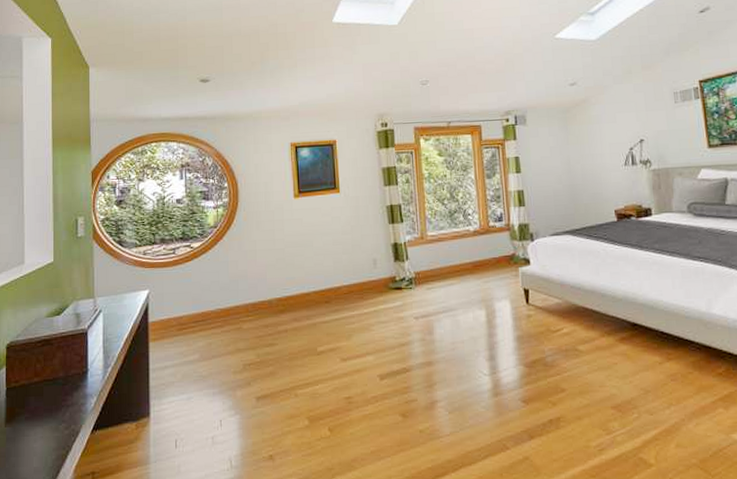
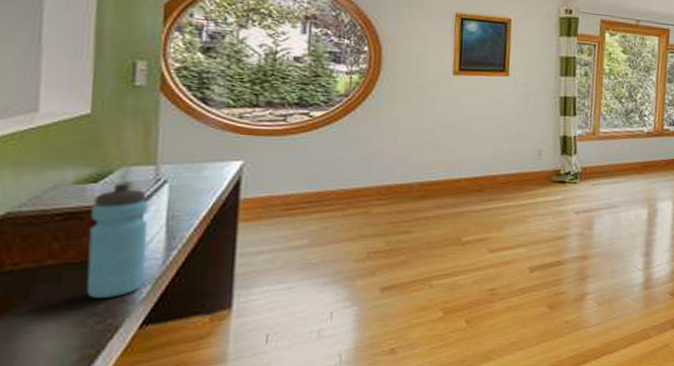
water bottle: none [57,314,92,408] -> present [86,183,148,298]

